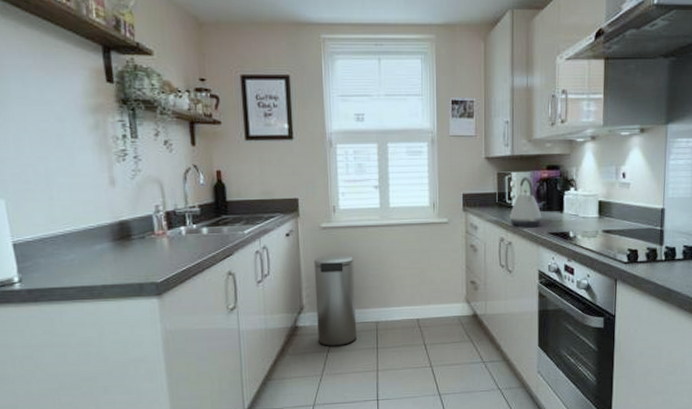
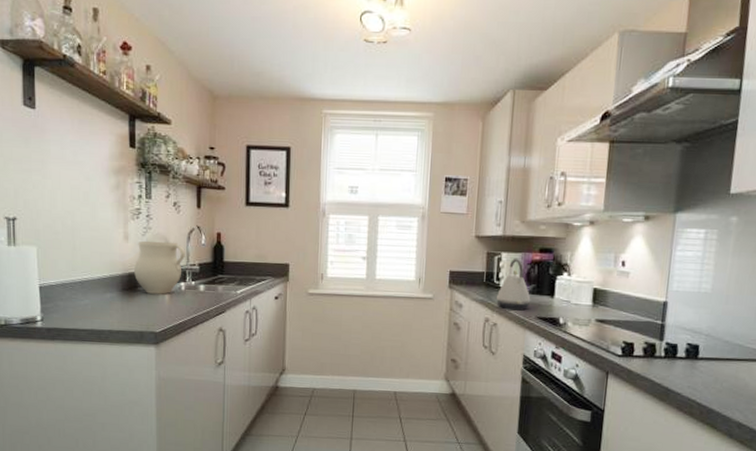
ceramic jug: none [125,184,184,242] -> present [134,240,186,294]
pedal bin: present [313,254,357,347] -> none [297,320,337,411]

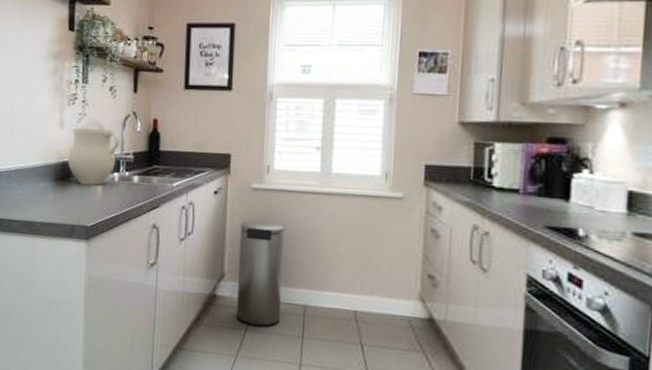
pedal bin: none [297,320,337,411] -> present [236,220,285,328]
kettle: present [496,258,531,311] -> none [487,149,537,217]

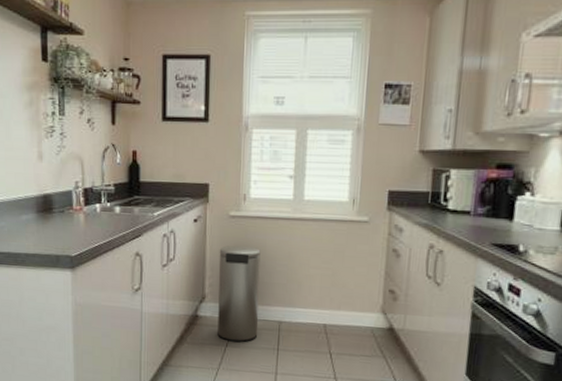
ceramic jug: present [68,127,121,186] -> none [49,160,101,217]

